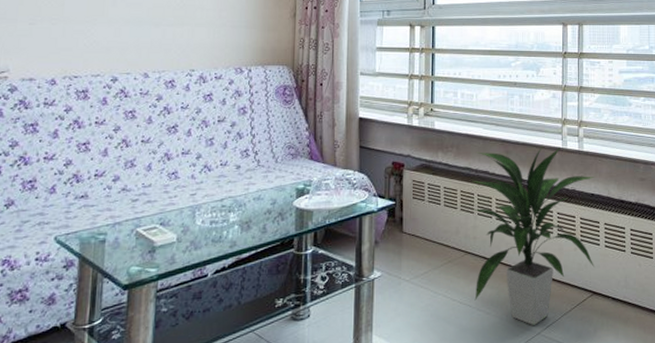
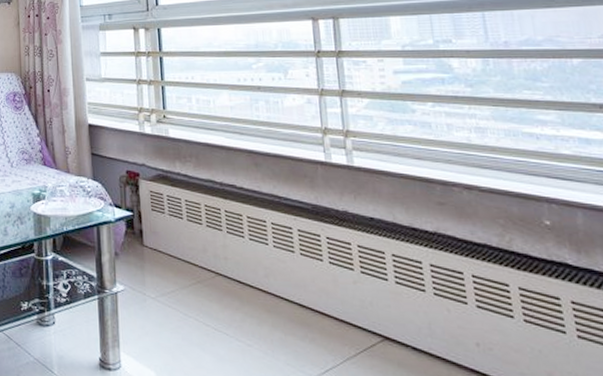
indoor plant: present [473,144,594,325] -> none [218,157,383,367]

